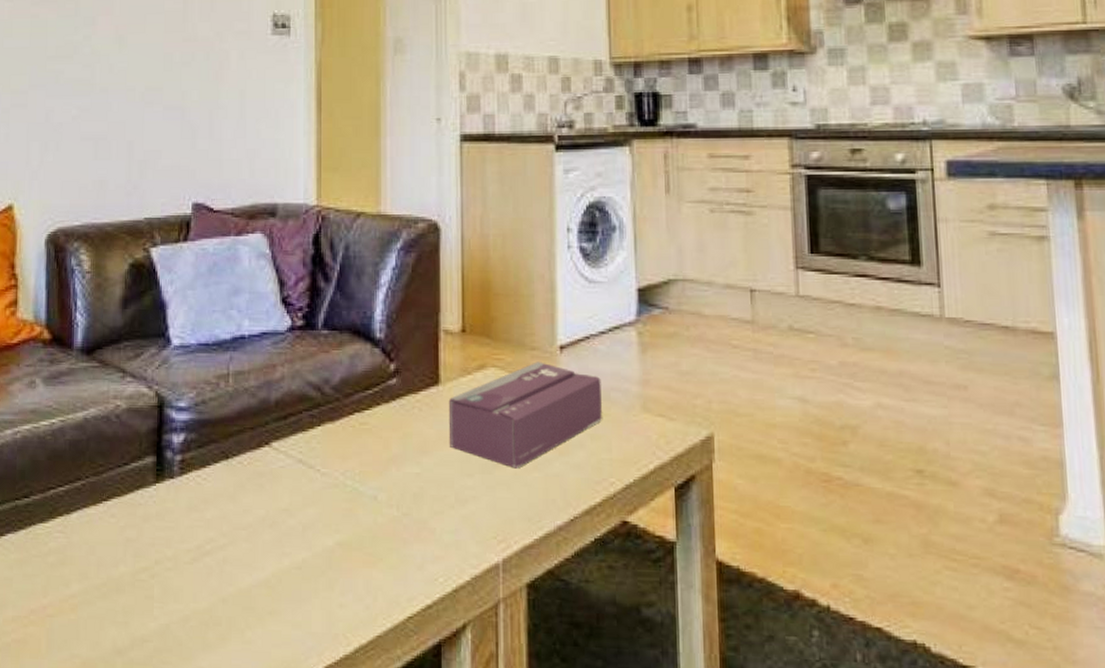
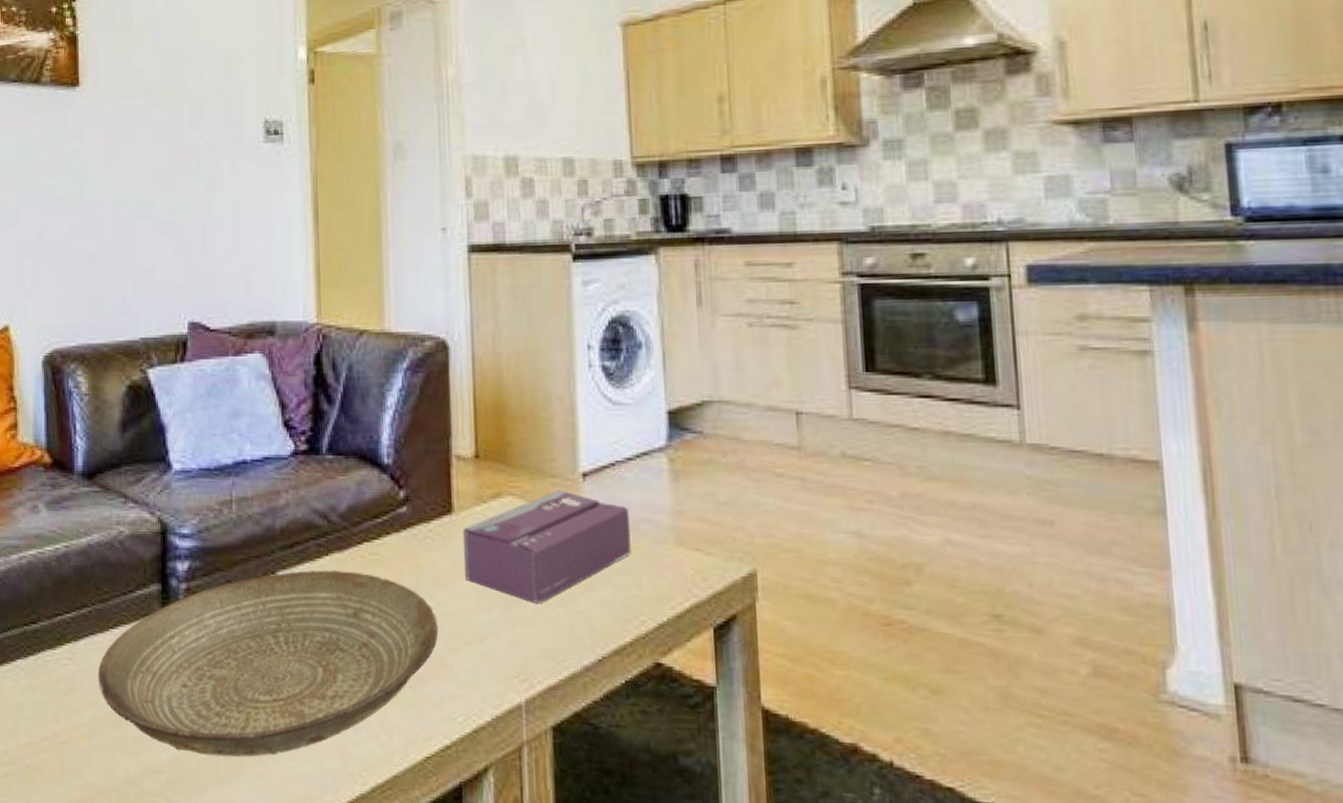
decorative bowl: none [88,440,423,624] -> present [97,570,439,758]

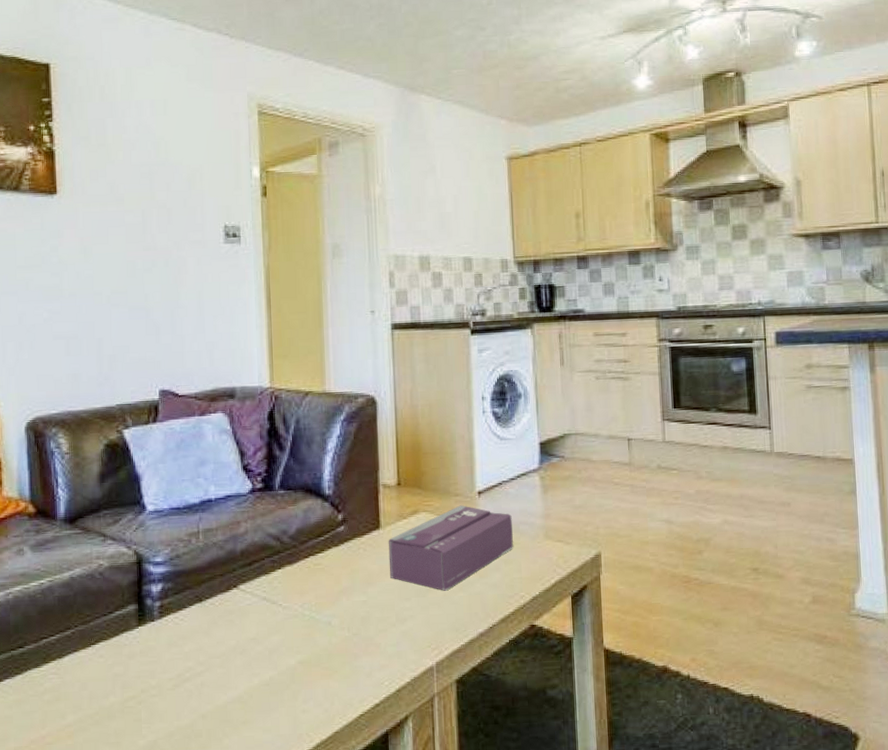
decorative bowl: present [97,570,439,758] -> none [81,579,370,737]

